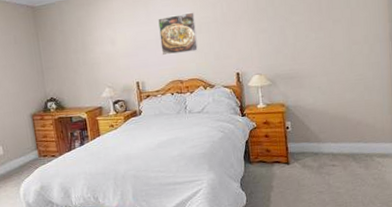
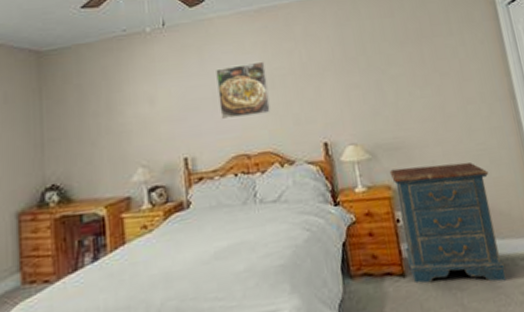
dresser: none [284,88,365,171] -> present [389,162,507,284]

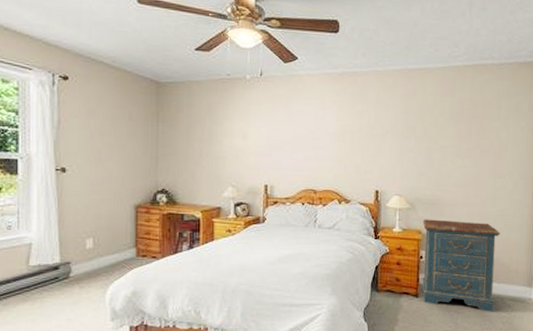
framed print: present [216,61,271,120] -> none [298,117,339,161]

